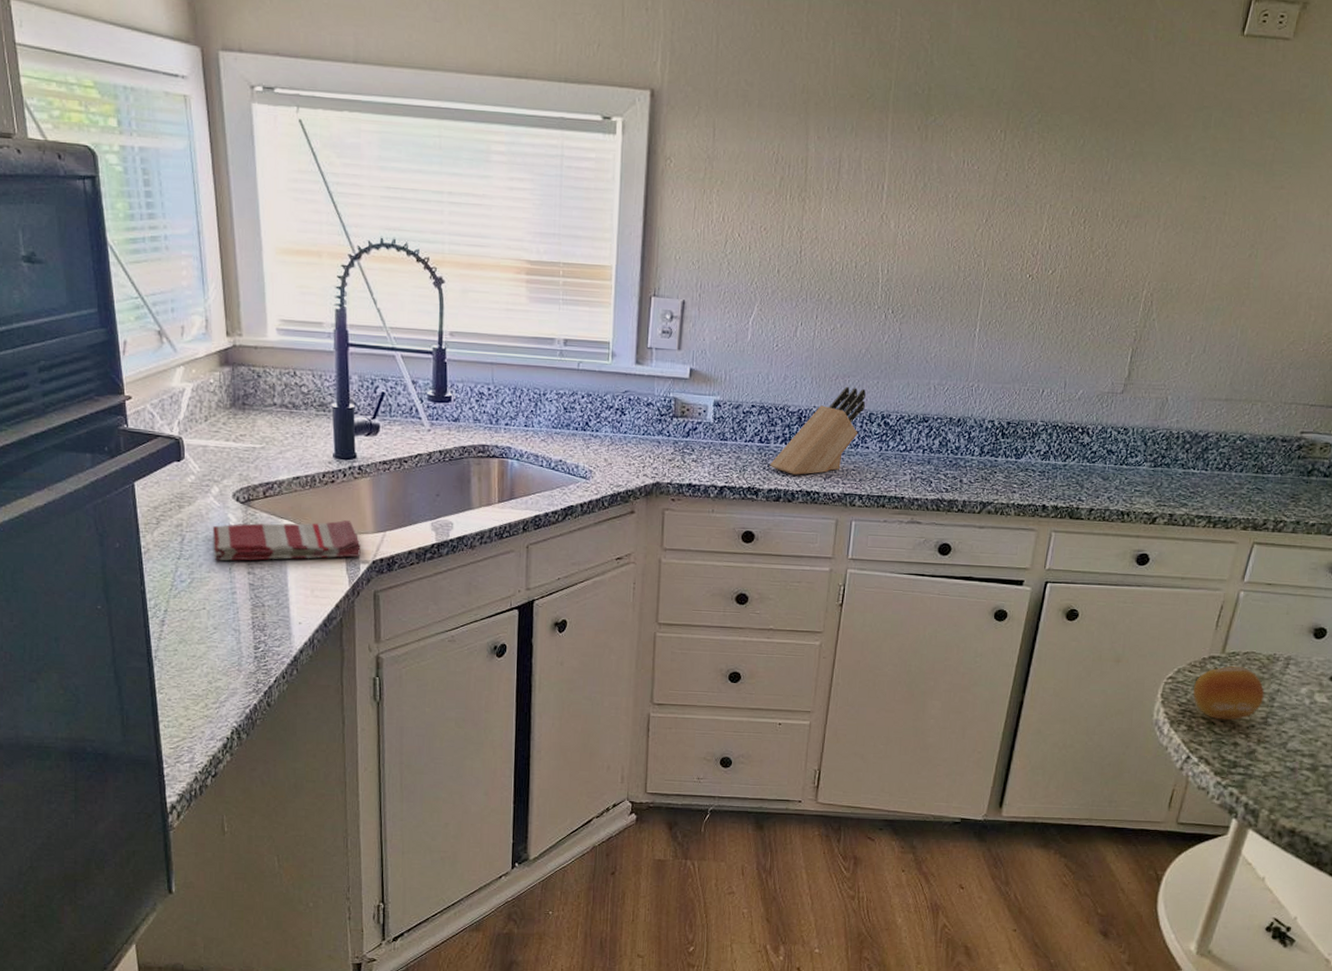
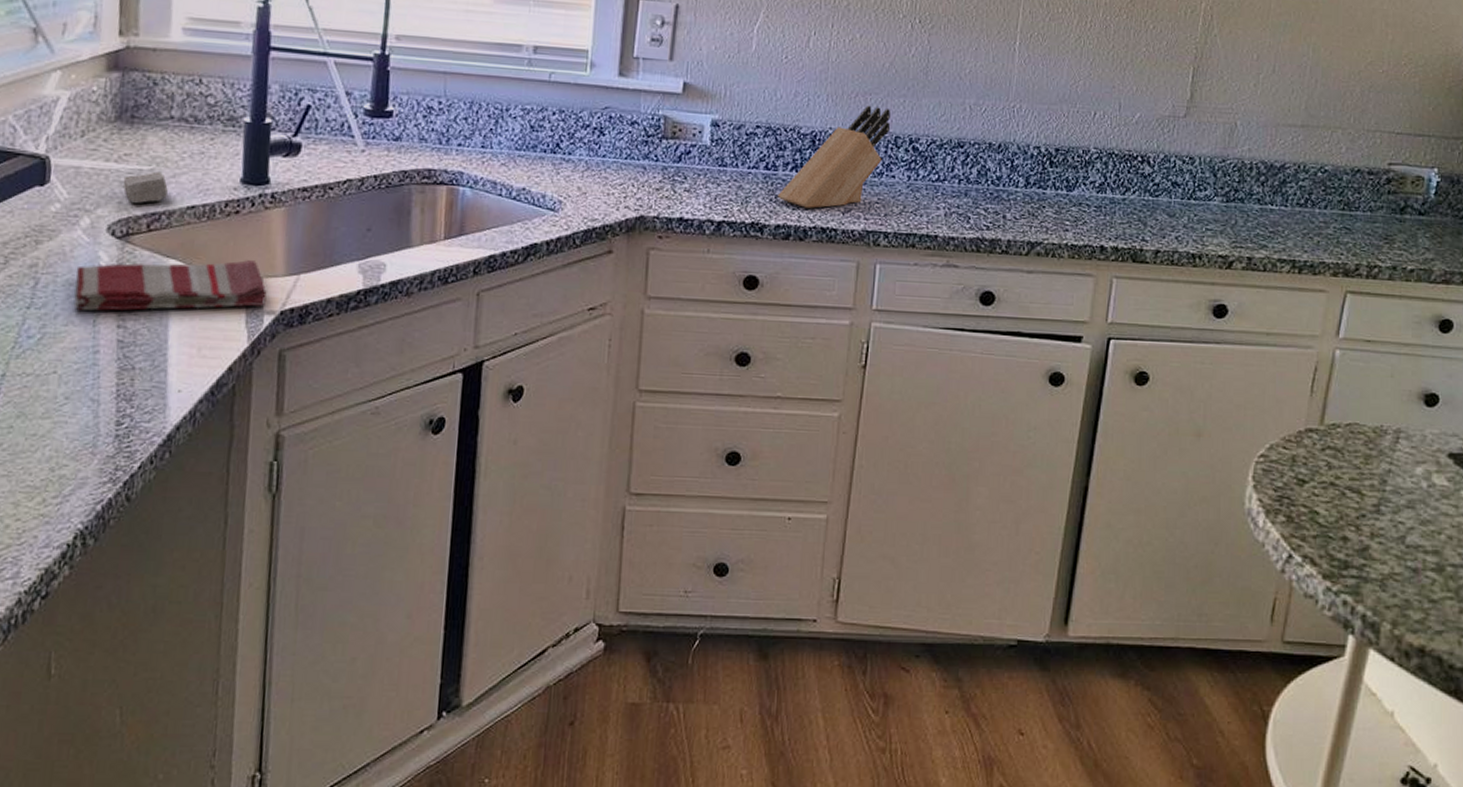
soap bar: none [241,449,277,475] -> present [123,171,168,203]
fruit: present [1193,665,1264,720] -> none [1289,440,1373,509]

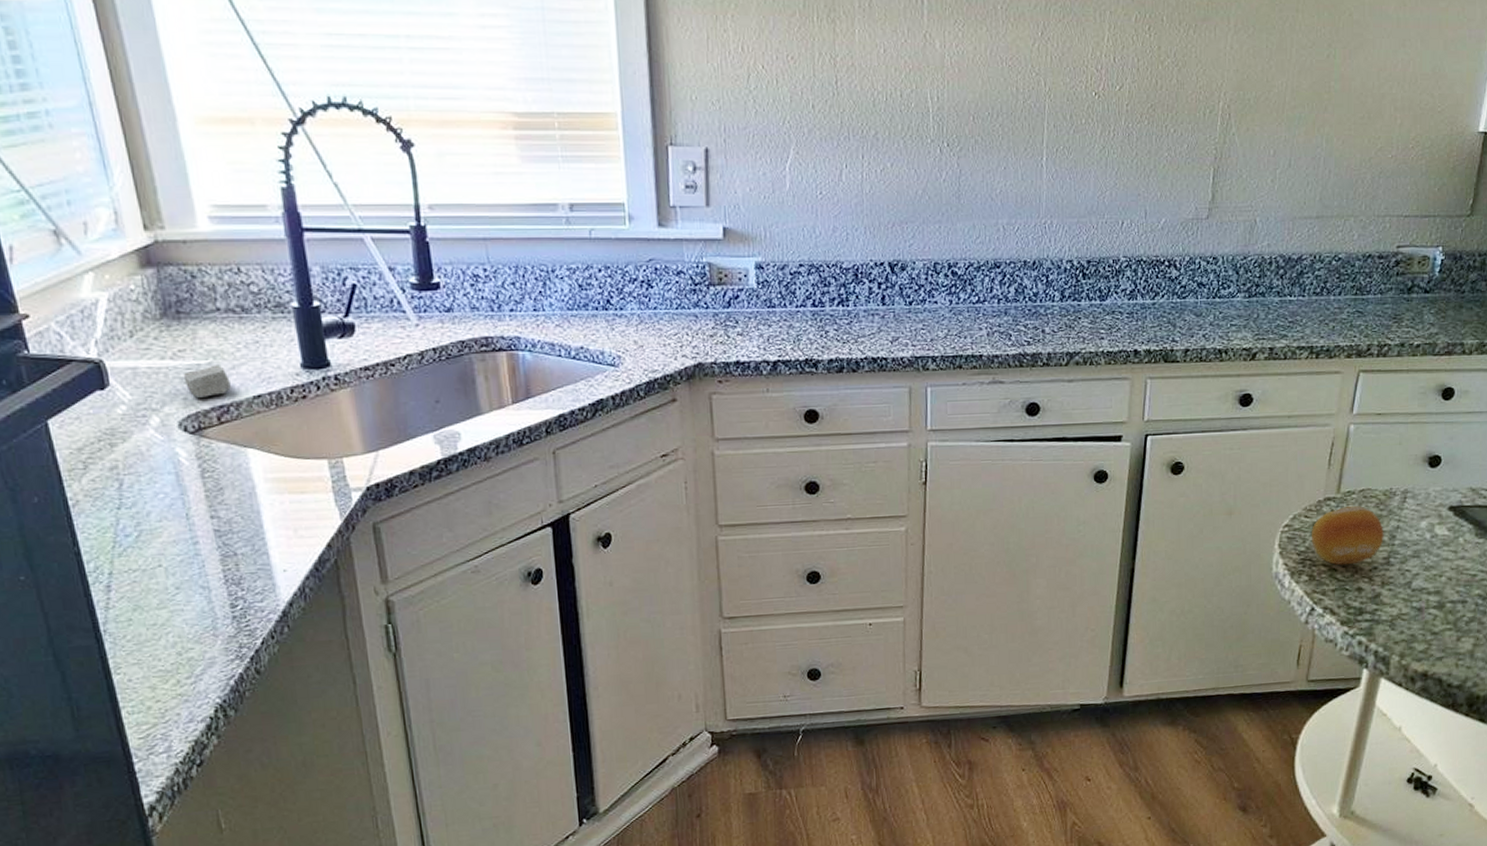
dish towel: present [73,260,267,311] -> none [157,442,351,505]
knife block: present [778,105,890,208] -> none [827,234,928,340]
fruit: none [1289,440,1373,509] -> present [1311,505,1384,565]

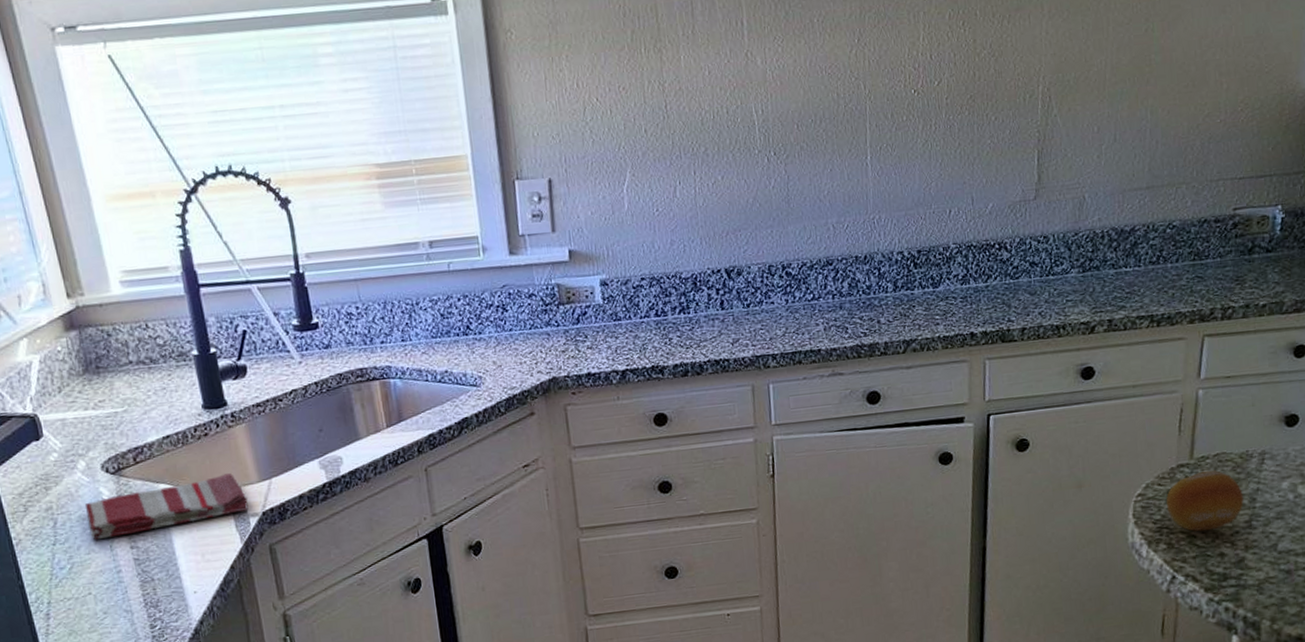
dish towel: none [157,442,351,505] -> present [84,473,249,539]
soap bar: present [183,365,231,398] -> none [103,411,144,442]

